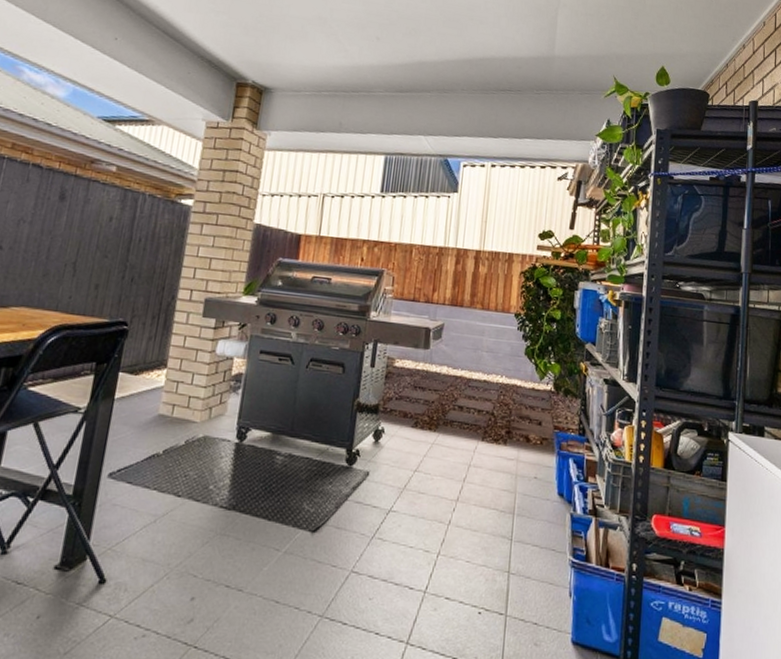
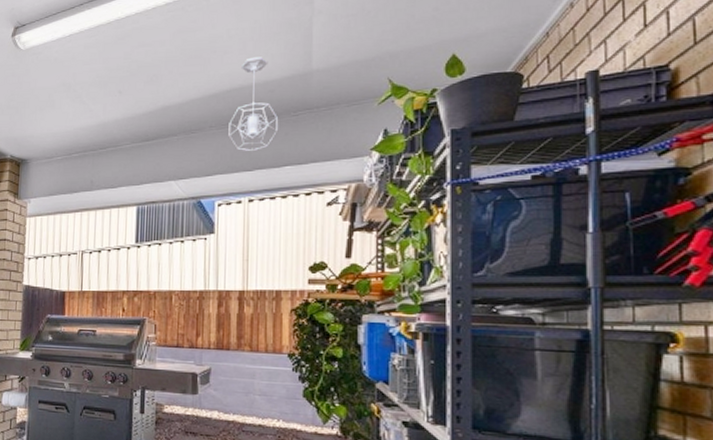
pendant light: none [478,32,523,121] -> present [228,57,278,152]

